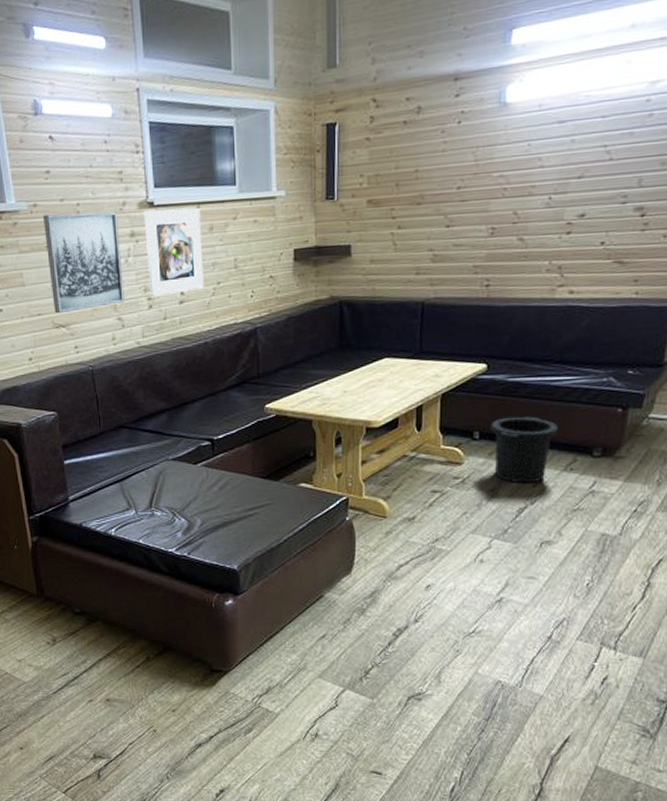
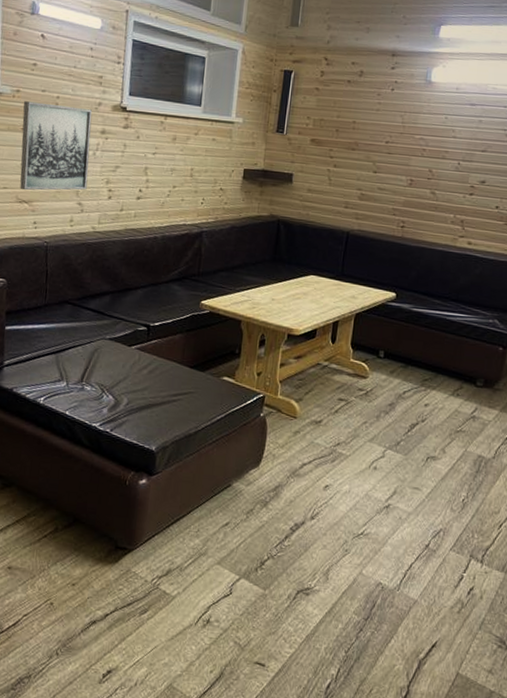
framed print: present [143,207,204,297] -> none [111,113,167,190]
trash can: present [491,416,558,484] -> none [394,341,450,403]

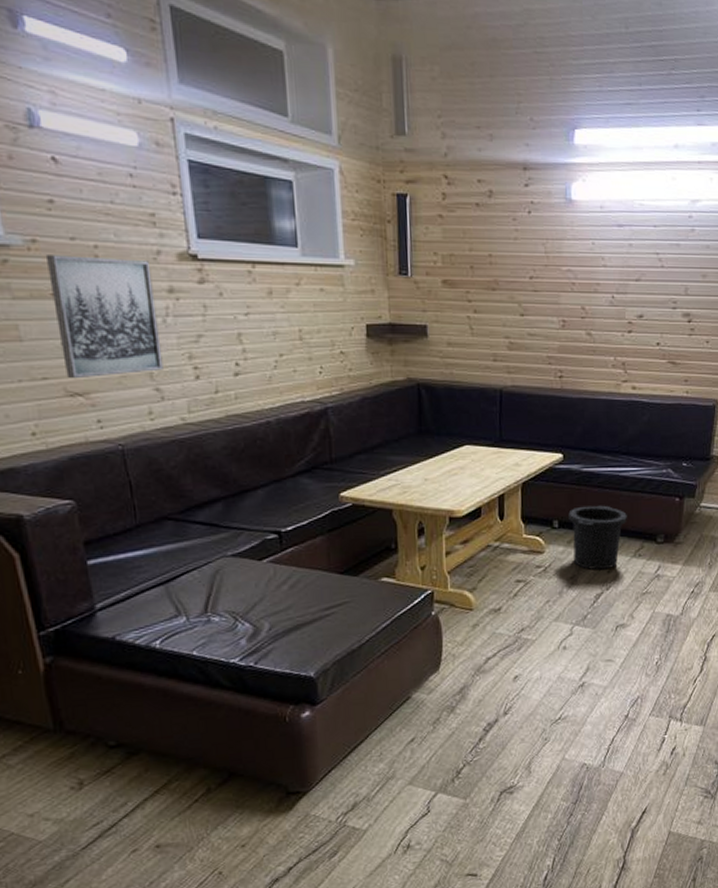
trash can: none [394,341,450,403] -> present [568,505,627,571]

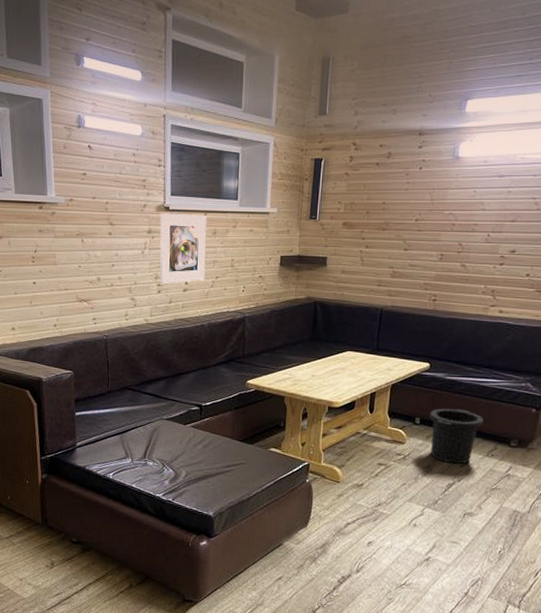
wall art: present [45,255,164,379] -> none [76,209,139,290]
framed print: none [184,263,264,365] -> present [159,213,207,284]

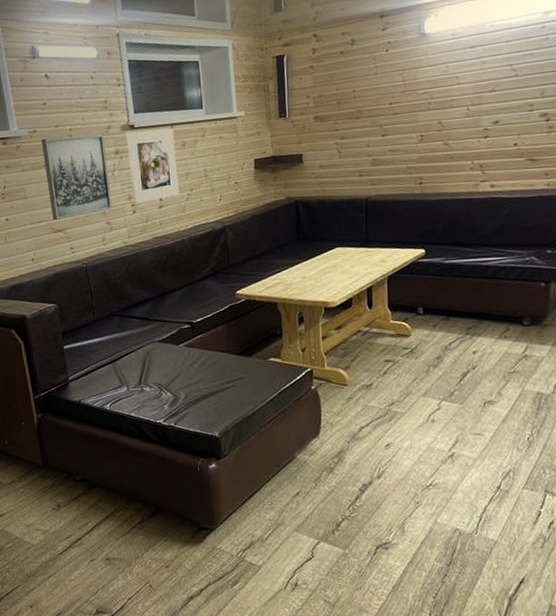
wall art: none [76,209,139,290] -> present [41,134,112,221]
trash can: present [429,408,484,464] -> none [432,292,491,351]

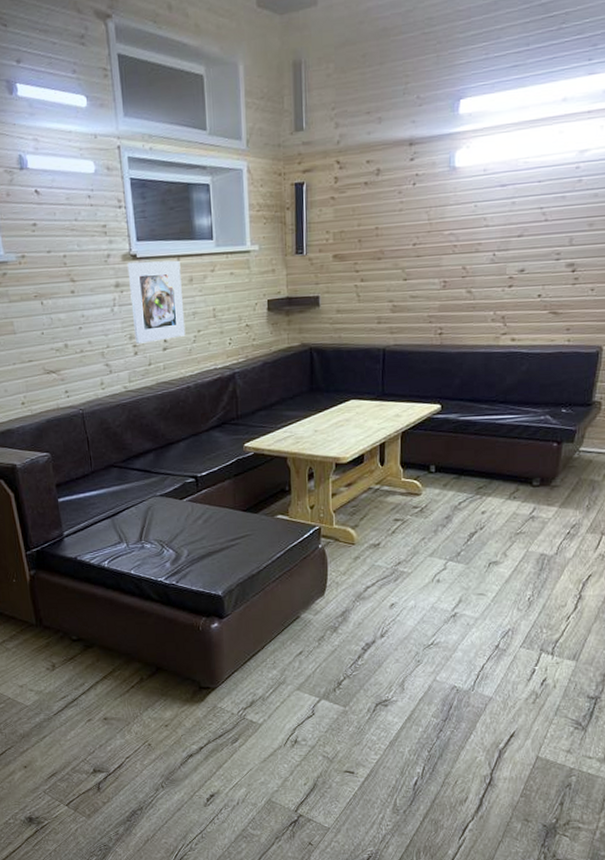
wall art: present [41,134,112,221] -> none [30,263,111,360]

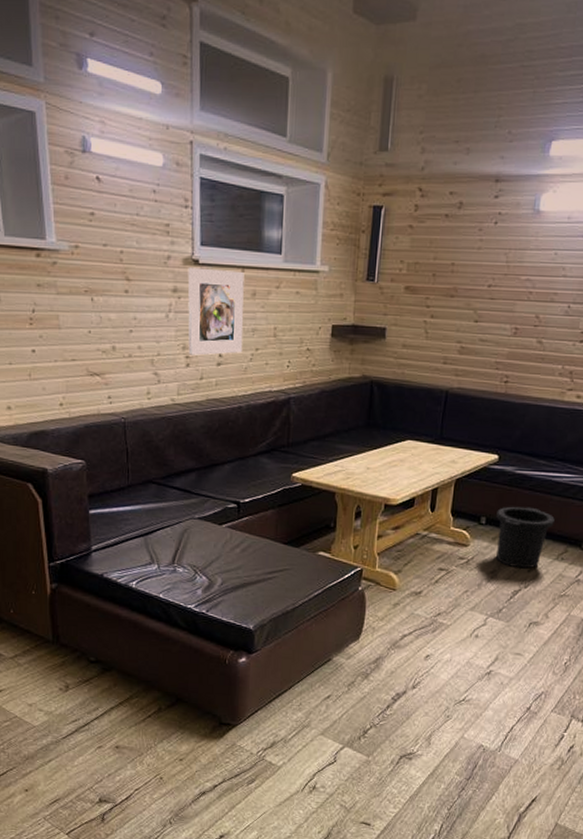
trash can: none [445,451,503,511] -> present [496,506,555,569]

